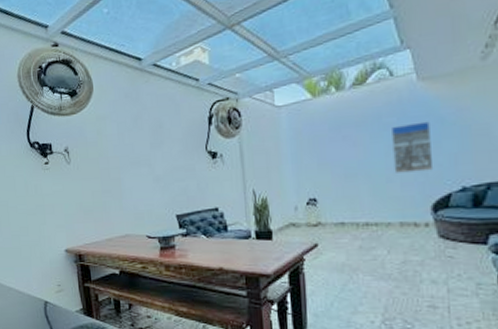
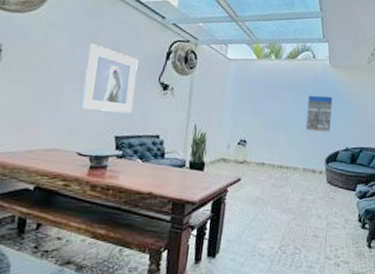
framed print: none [135,127,186,193] -> present [80,43,139,114]

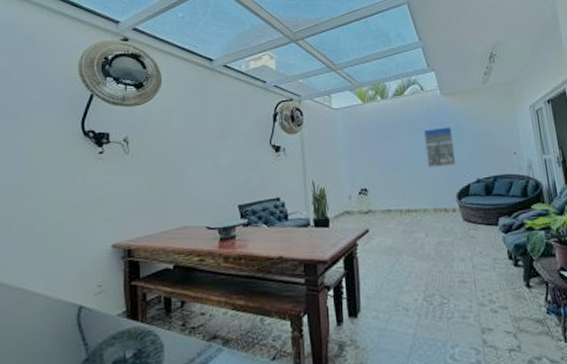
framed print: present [80,43,139,114] -> none [202,120,249,184]

